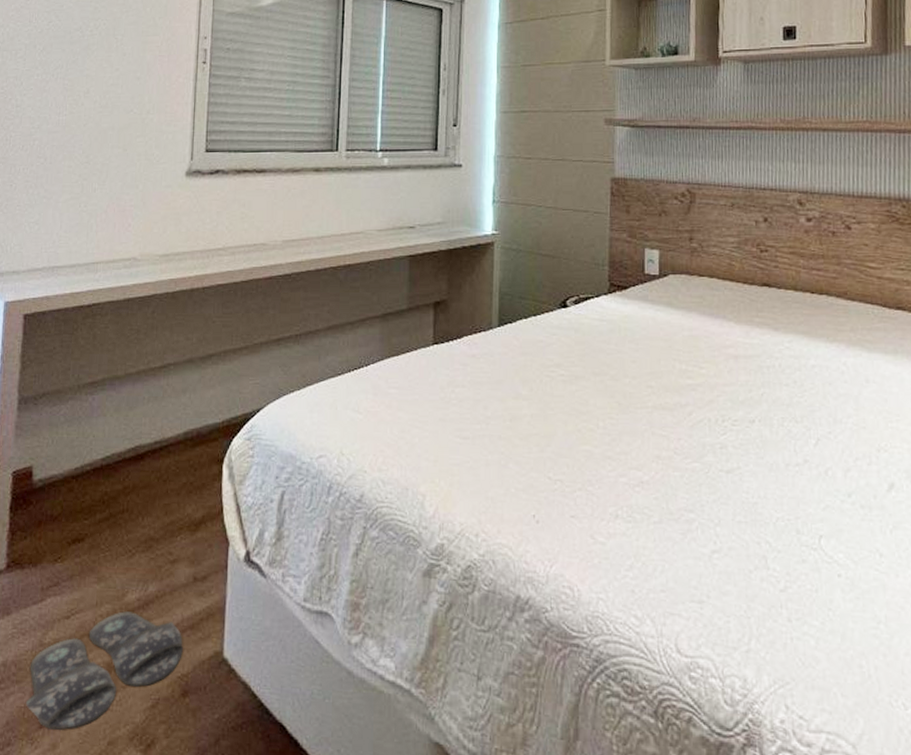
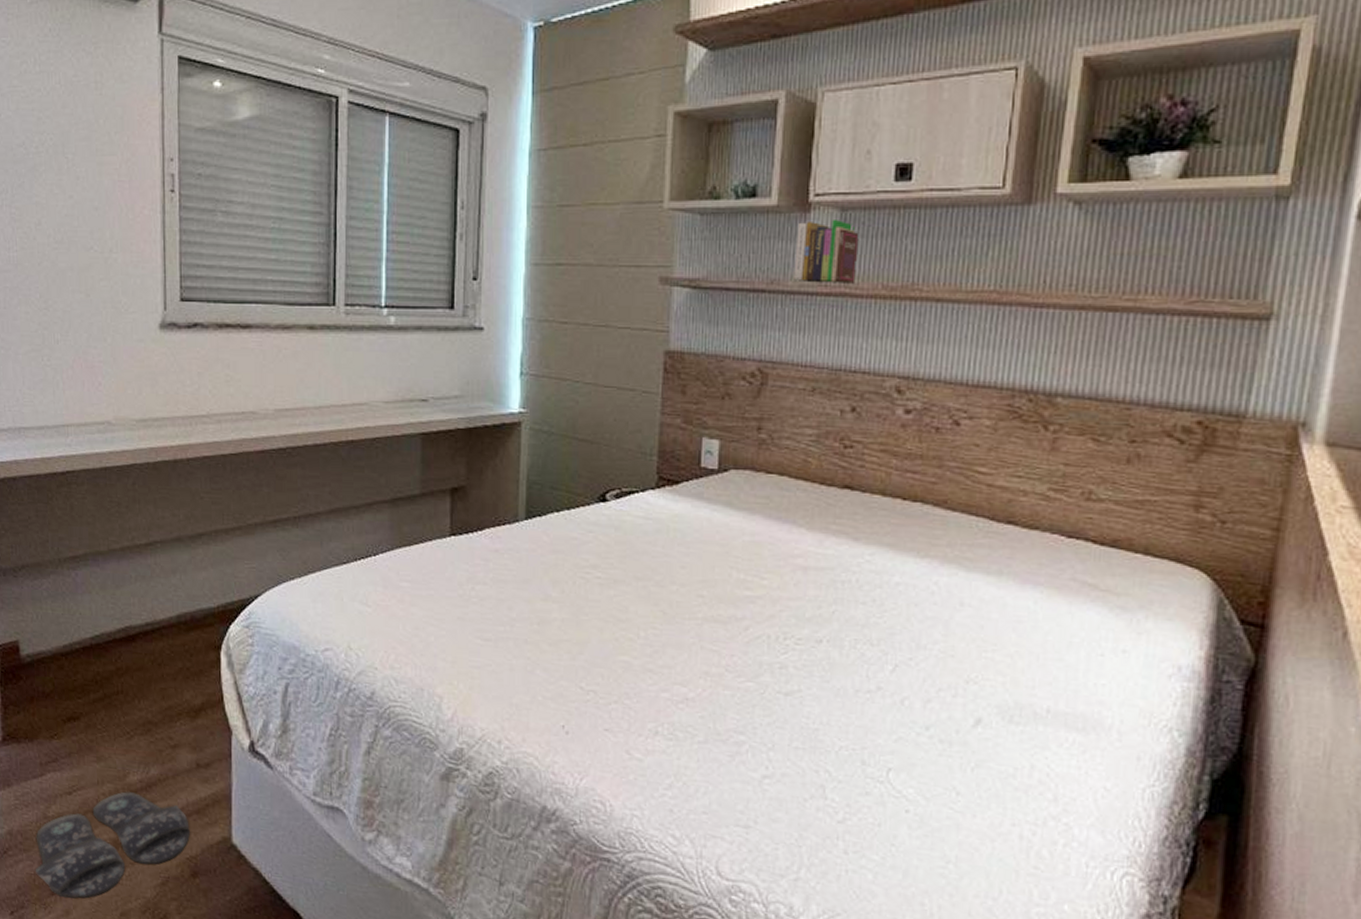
books: none [710,70,760,120] -> present [794,220,859,283]

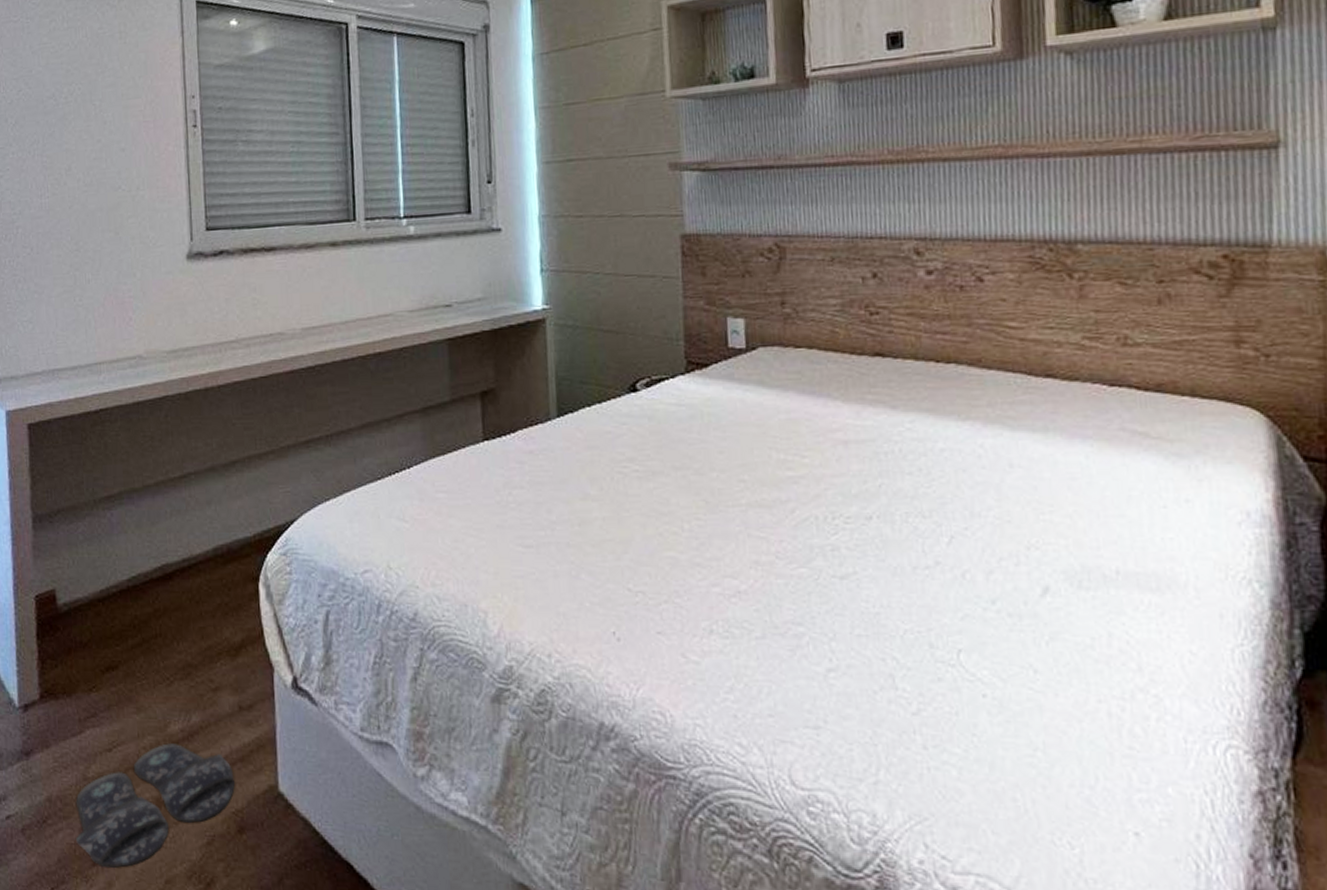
books: present [794,220,859,283] -> none [798,92,861,155]

